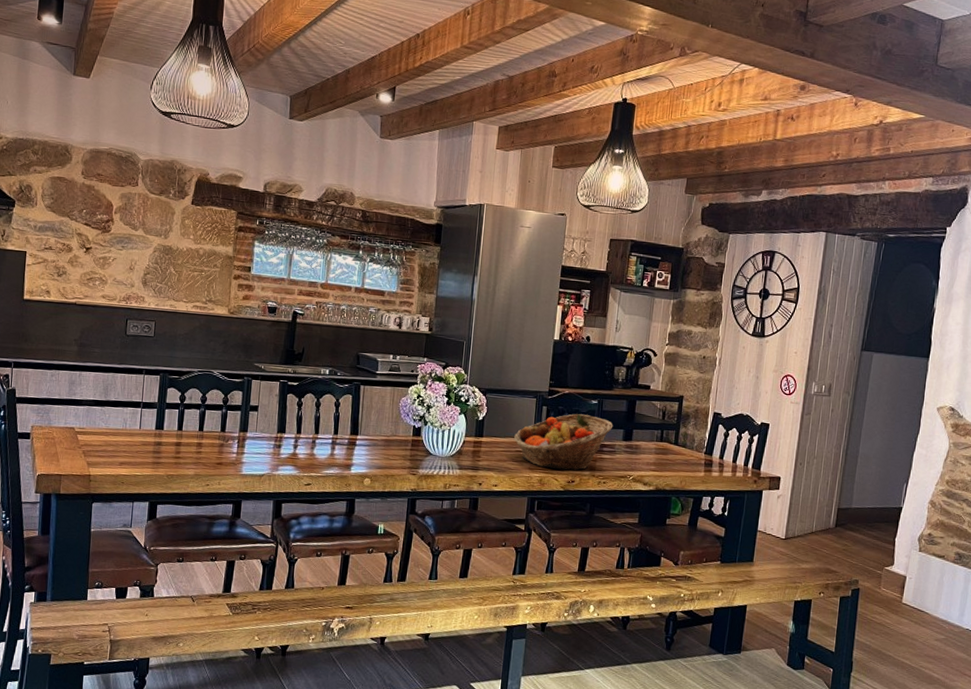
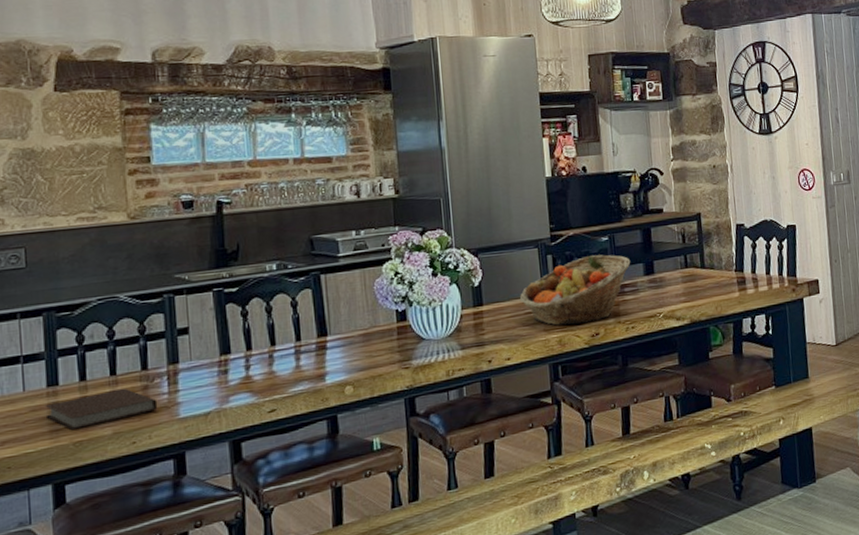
notebook: none [152,442,228,466] -> present [45,388,158,431]

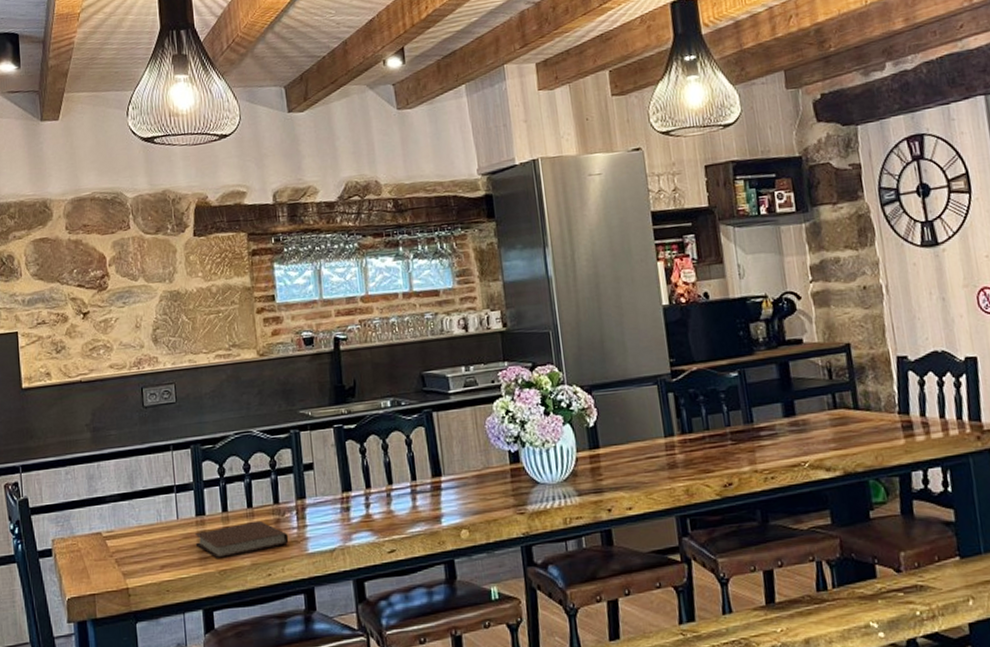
fruit basket: present [519,254,631,326] -> none [639,392,767,473]

